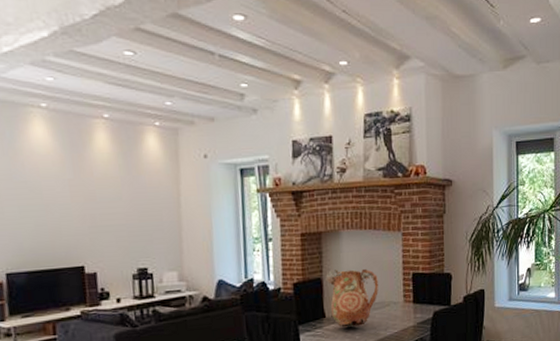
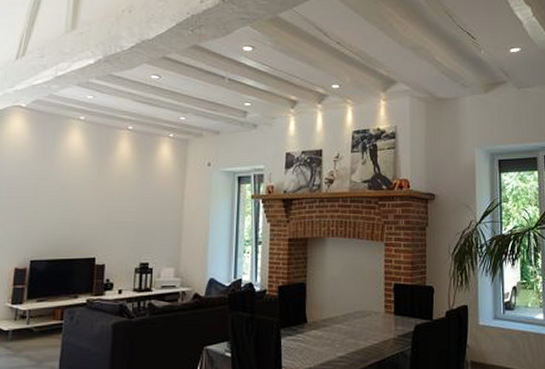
flower bouquet: present [324,268,379,328] -> none [308,275,360,334]

